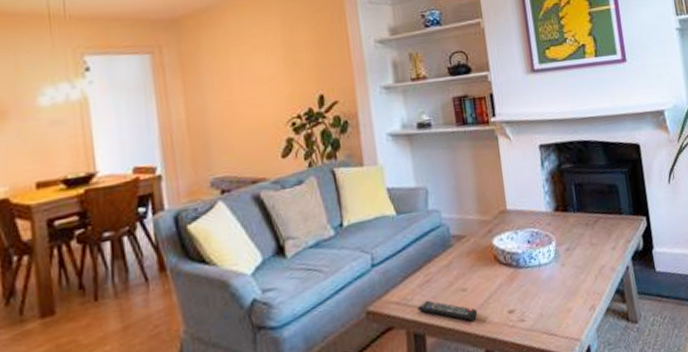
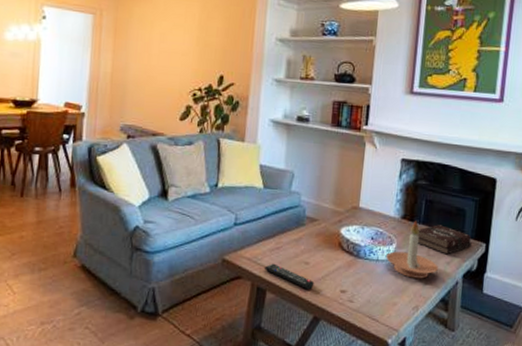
candle holder: none [548,210,605,276] -> present [386,221,438,279]
hardback book: none [574,208,633,240] -> present [416,225,472,255]

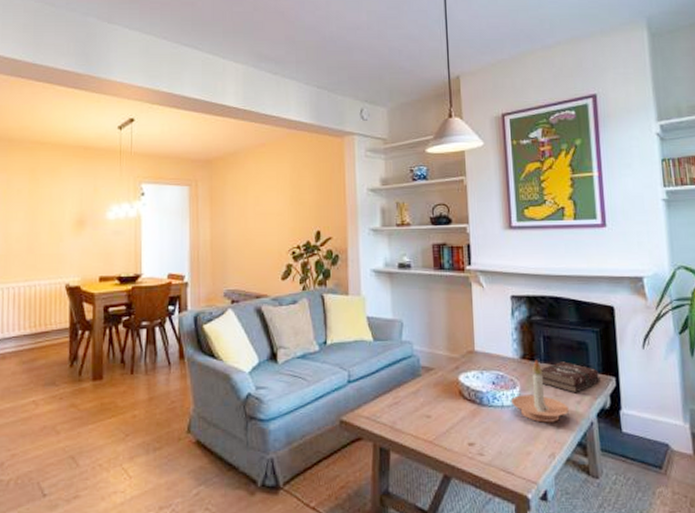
remote control: present [265,263,314,290] -> none [385,420,440,446]

